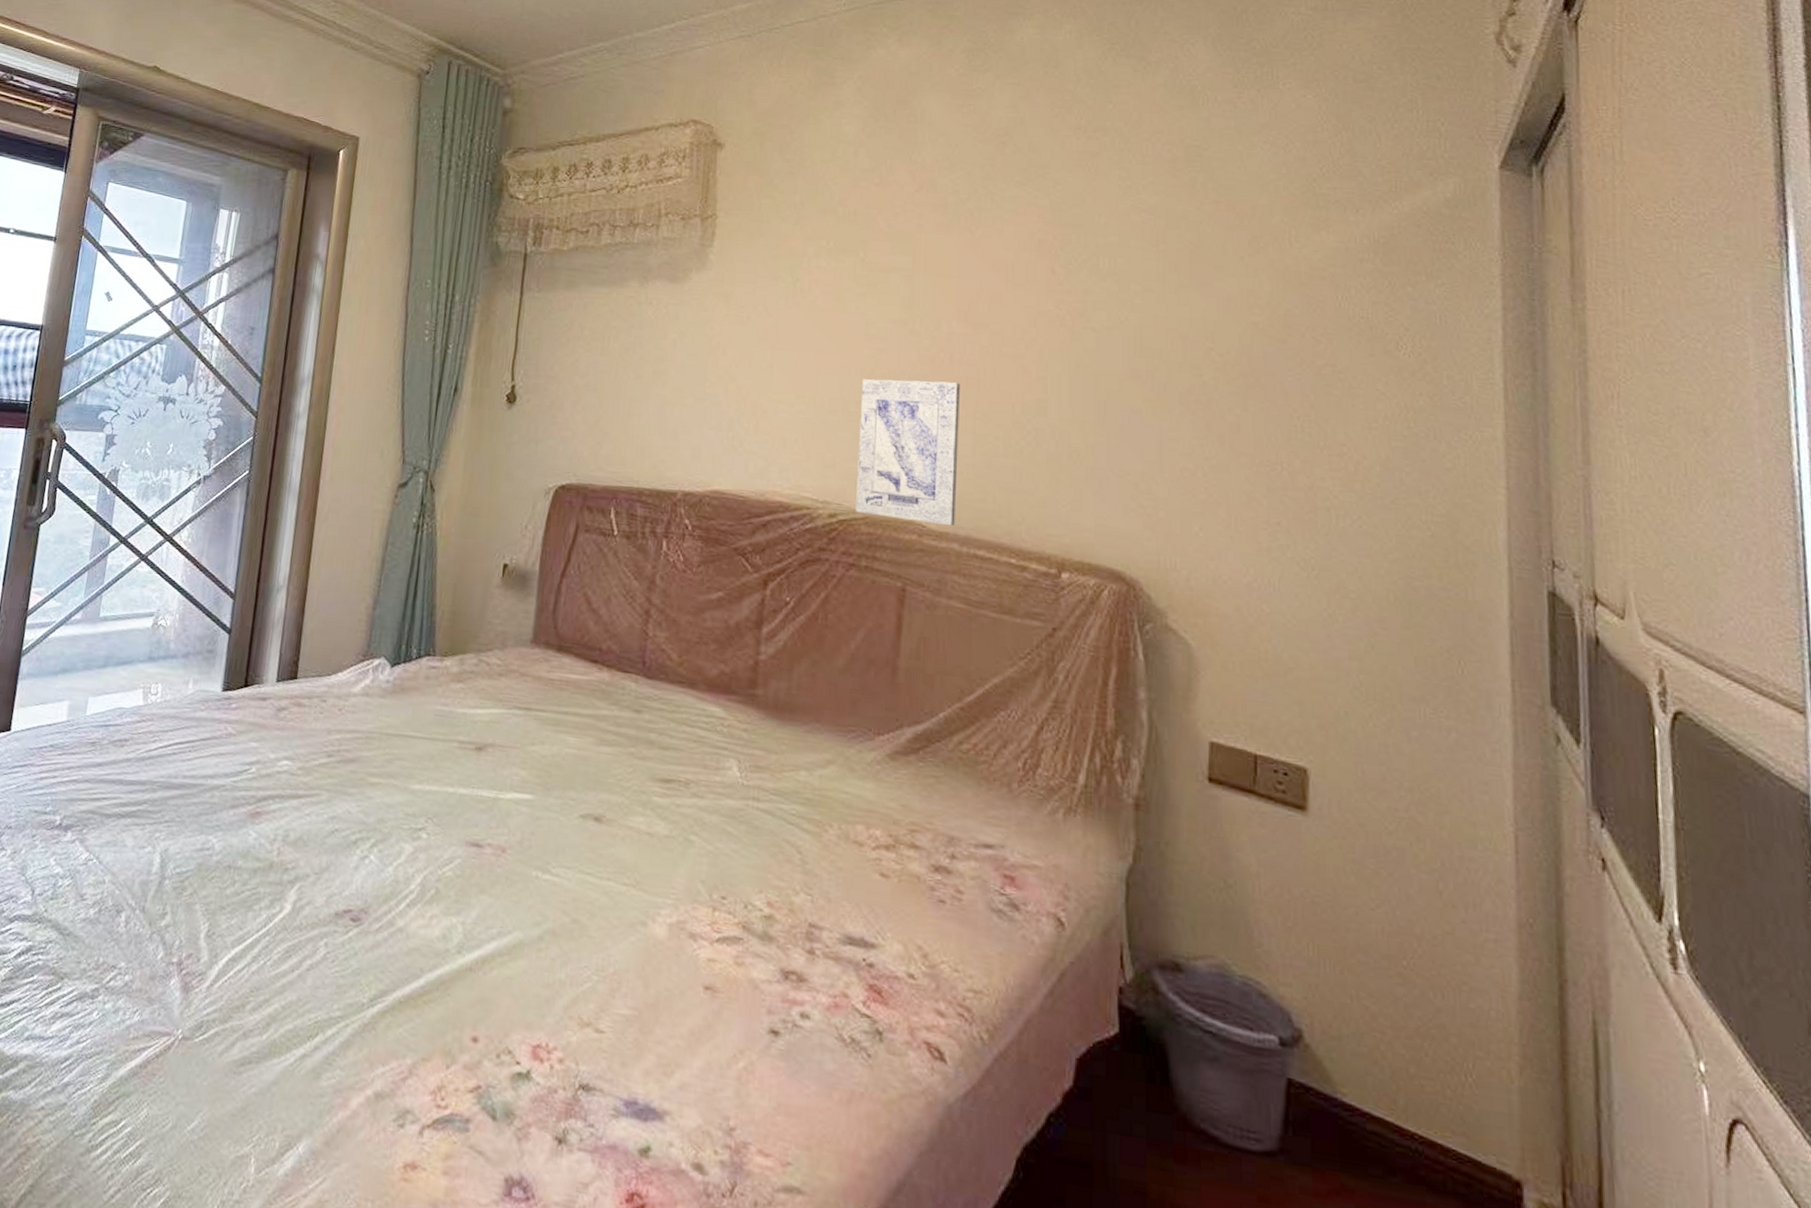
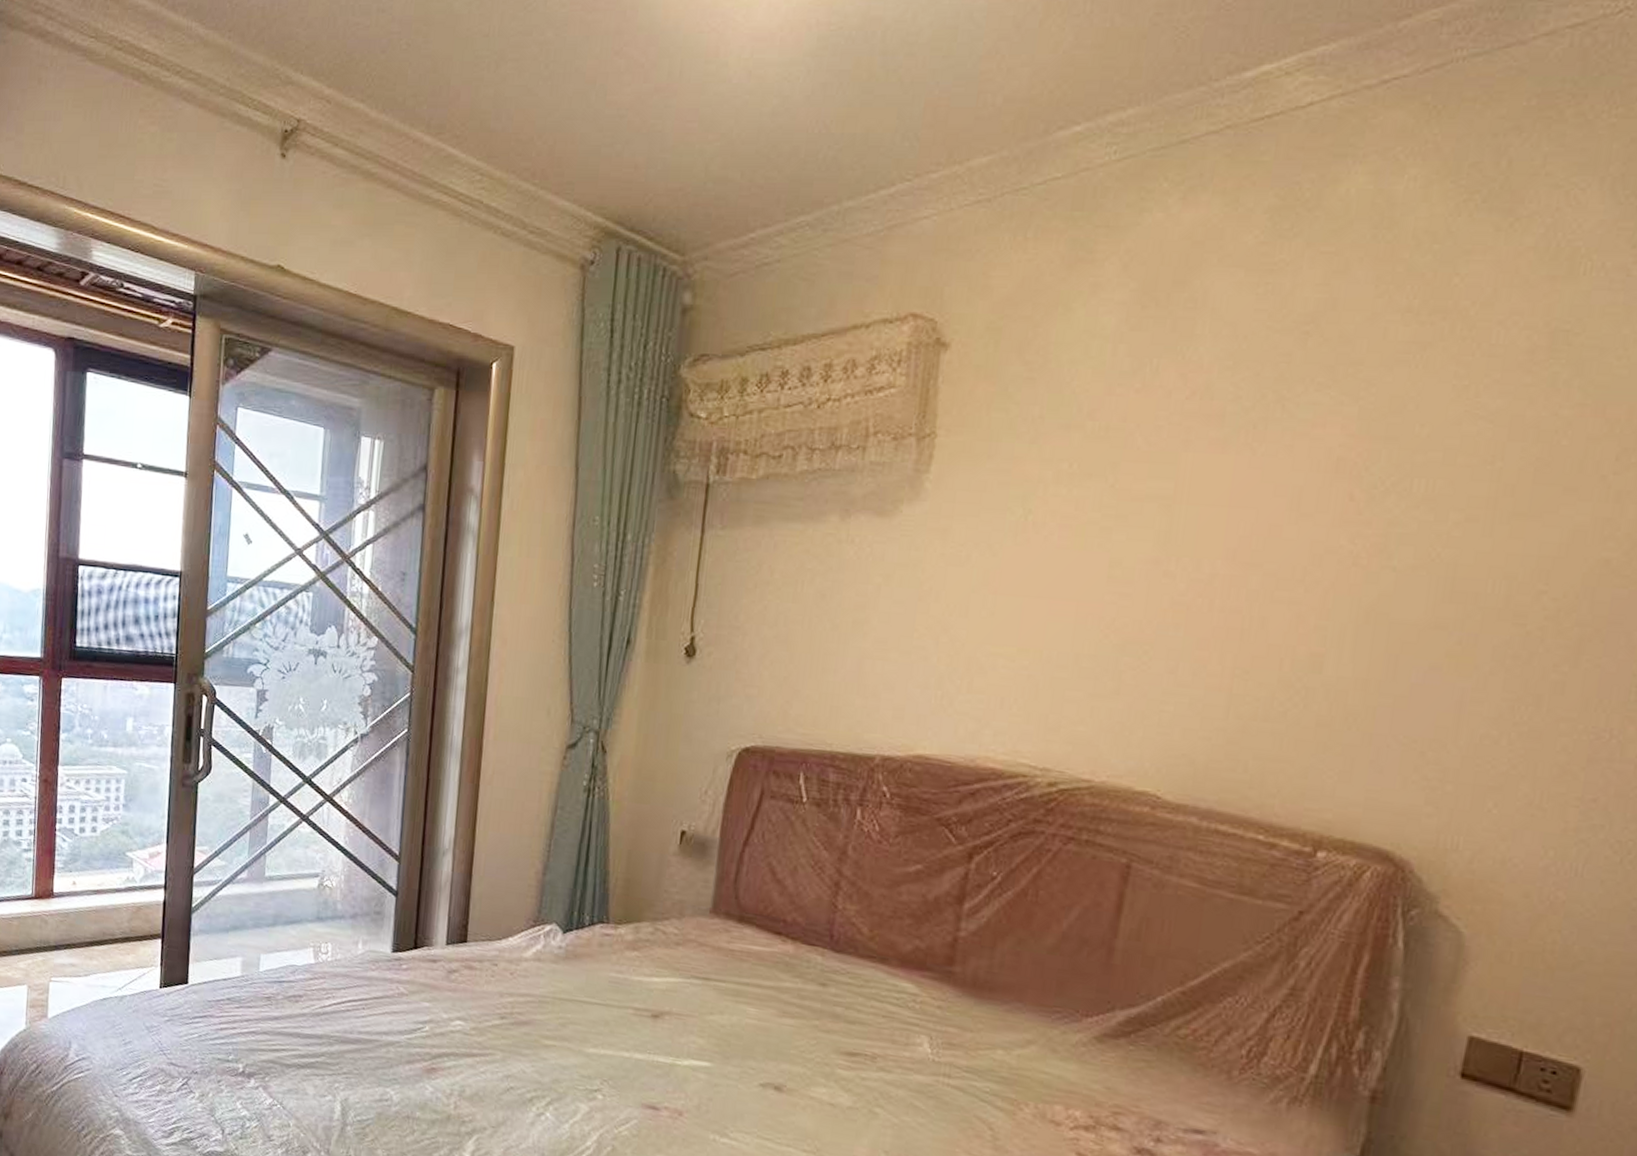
wall art: present [856,379,960,527] -> none [1080,629,1219,798]

